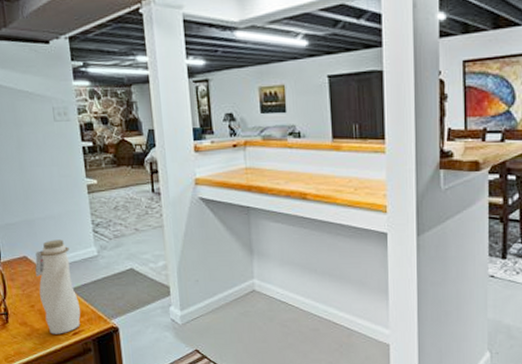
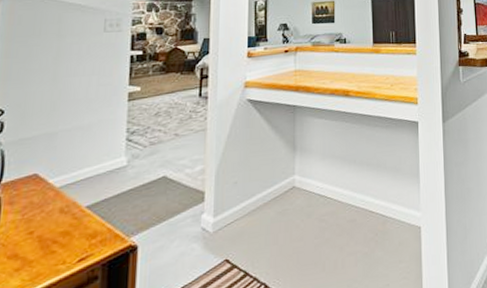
water bottle: present [35,239,81,334] -> none [44,151,94,265]

